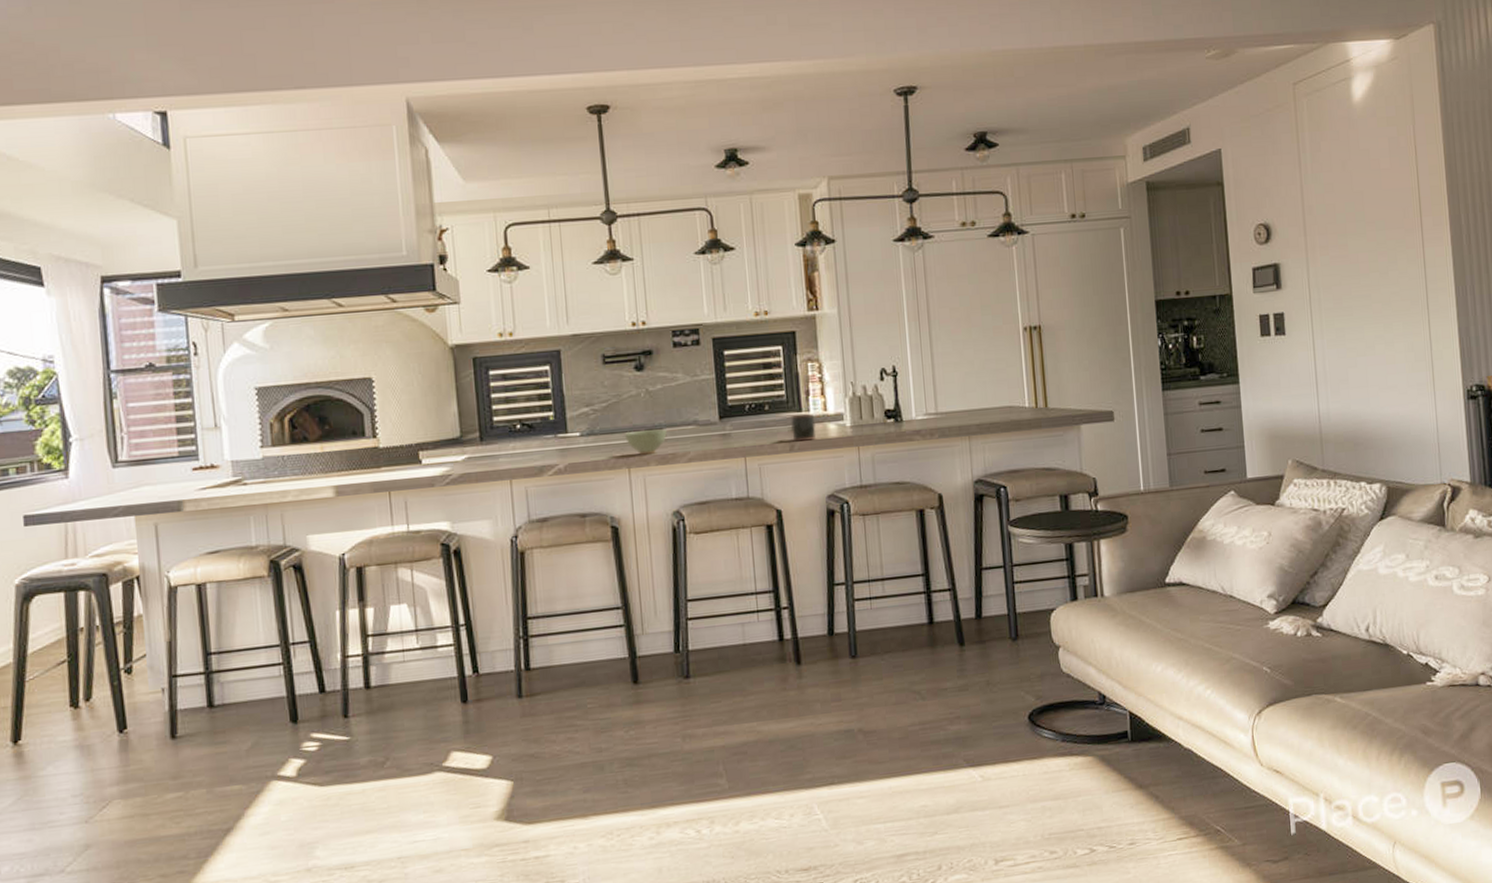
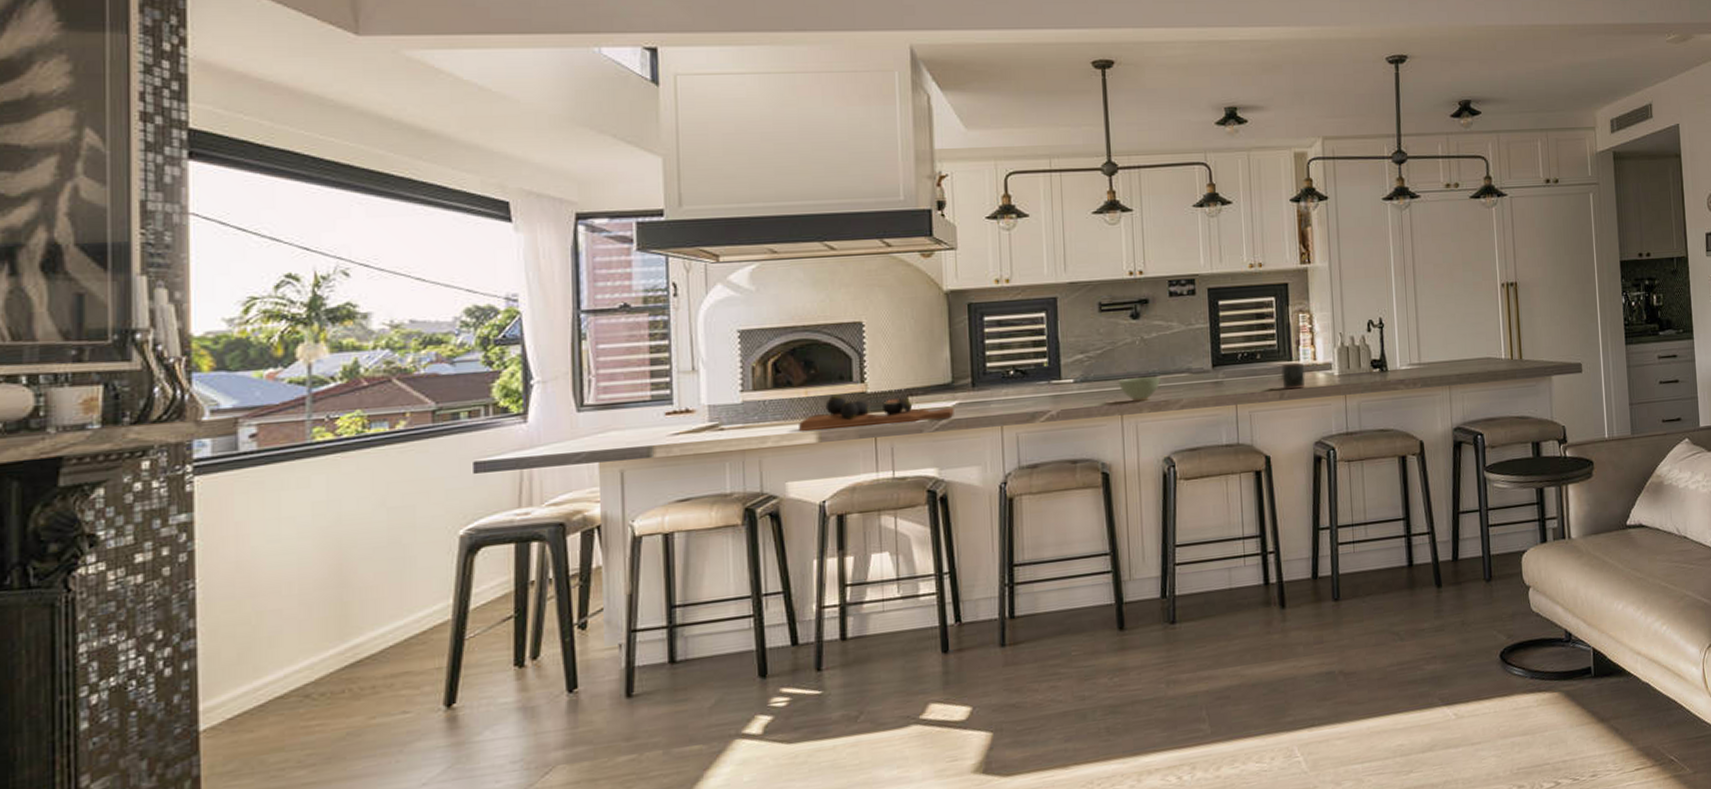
decorative tray: none [316,449,464,486] -> present [799,394,954,431]

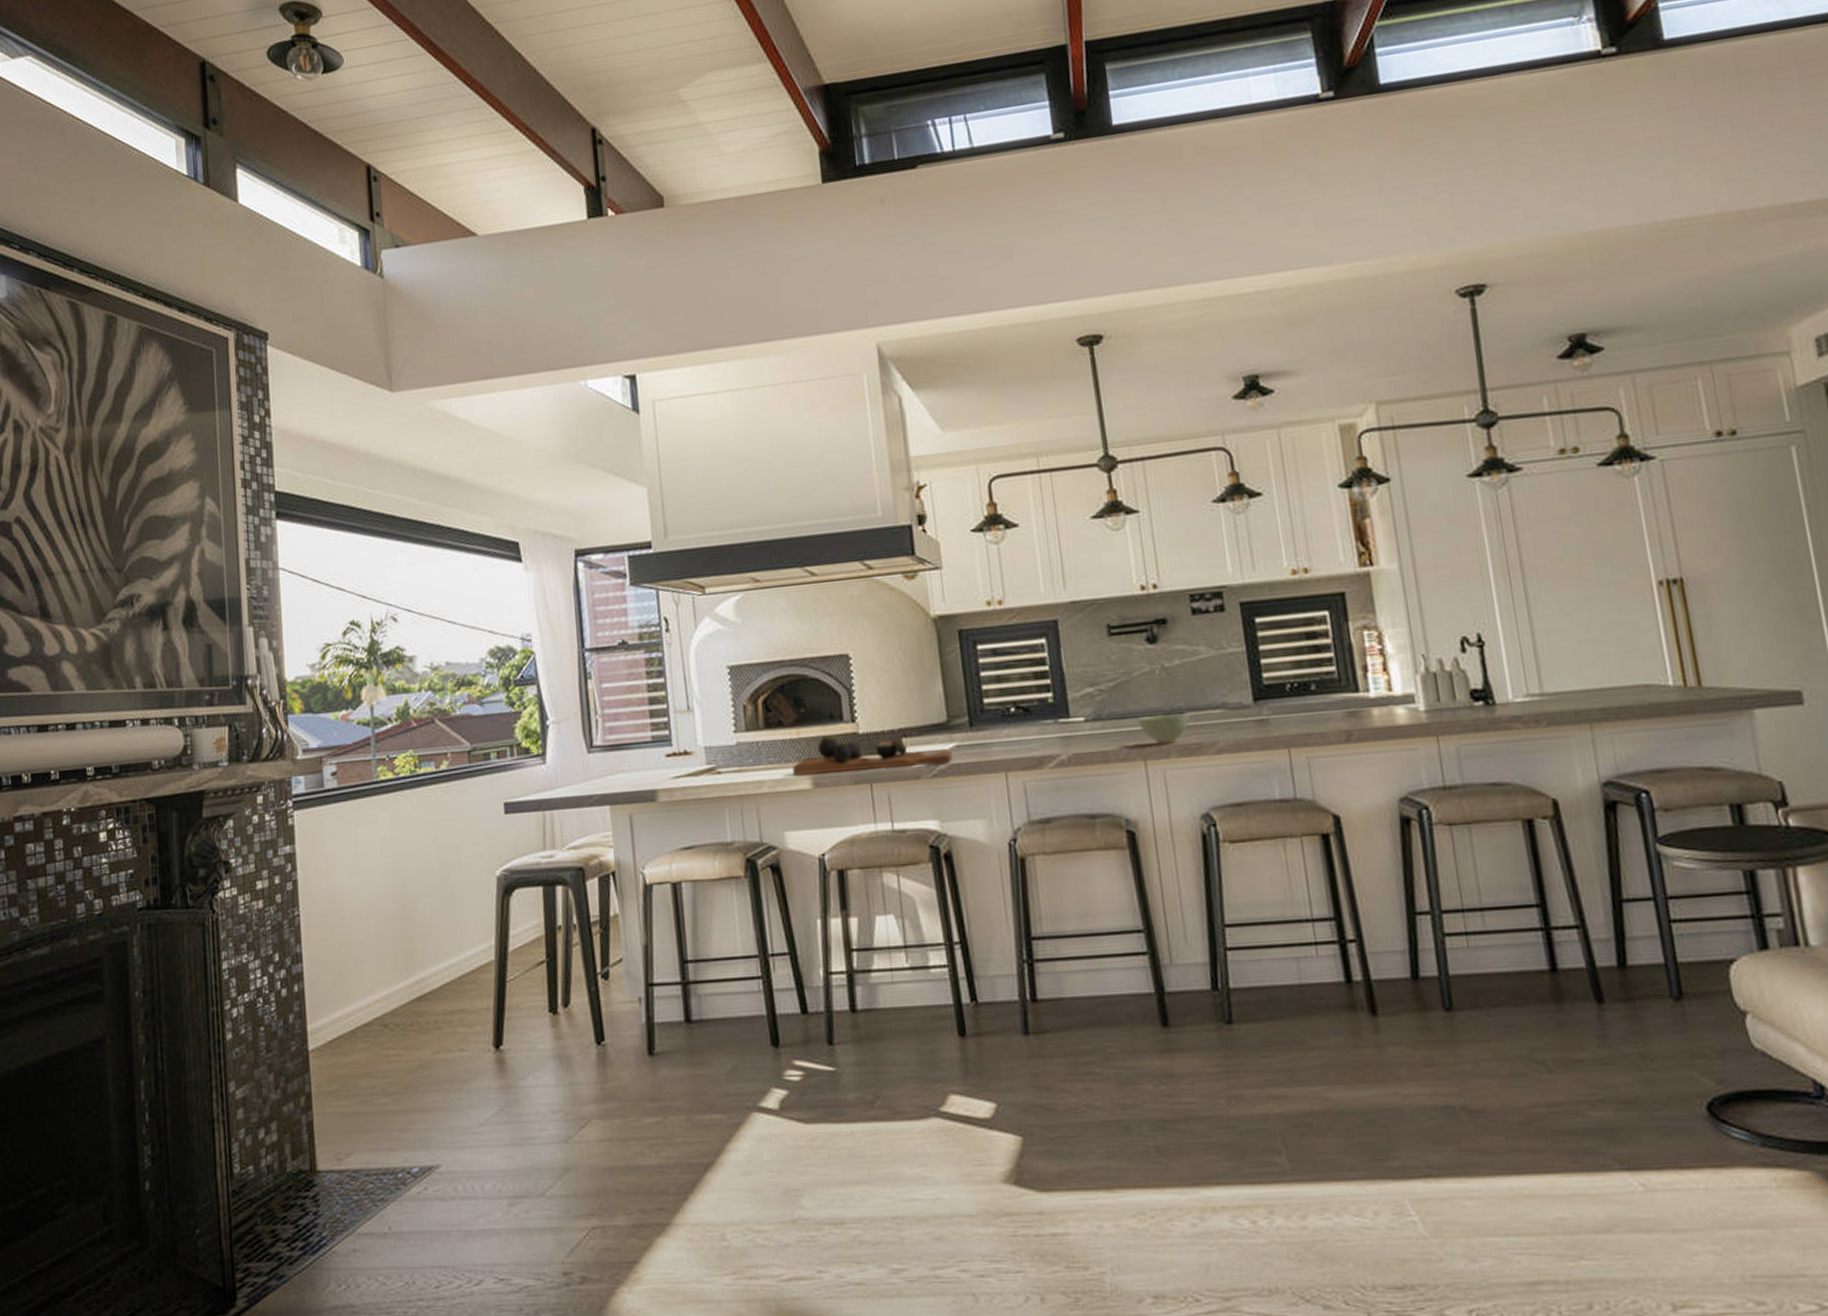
mug: present [1280,362,1306,390] -> none [1344,694,1381,729]

